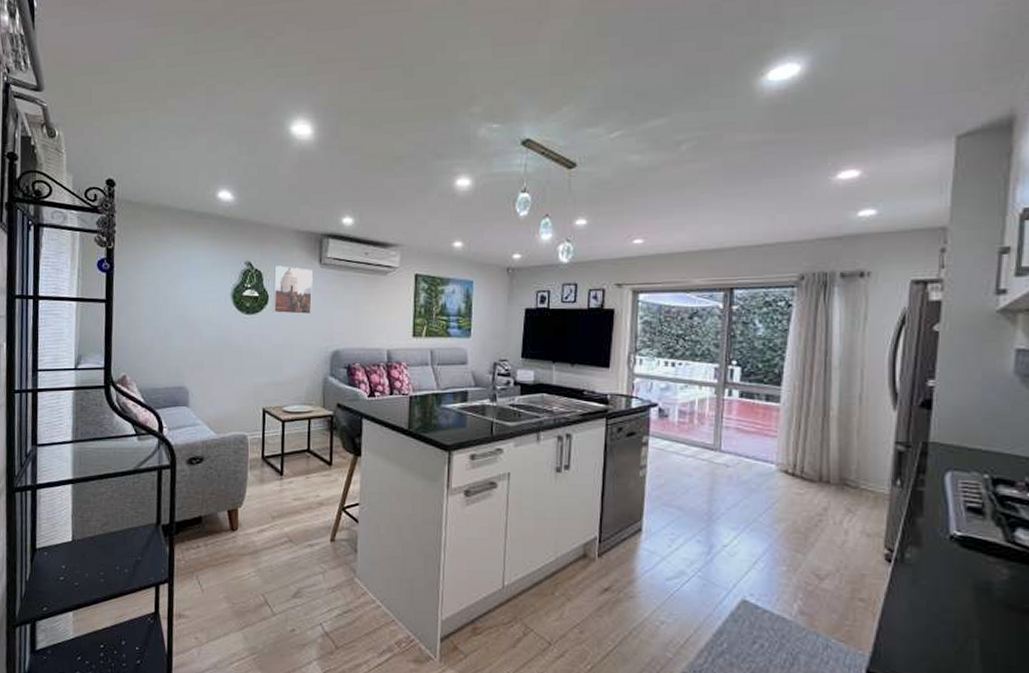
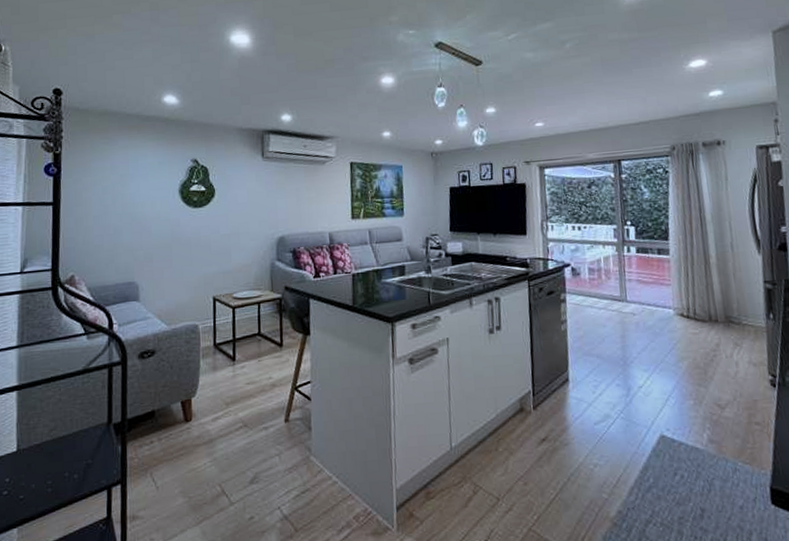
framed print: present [272,266,313,315] -> none [219,161,257,206]

